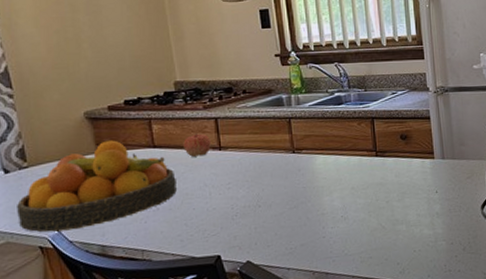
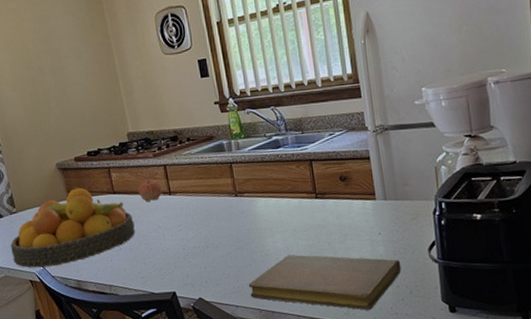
notebook: none [302,213,456,268] -> present [248,254,402,310]

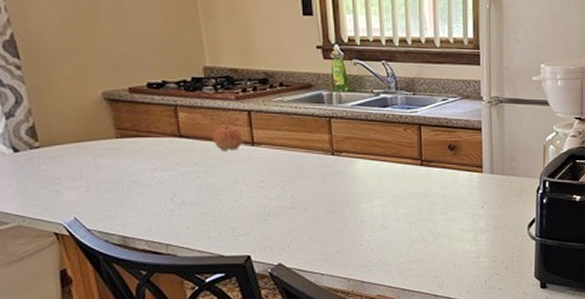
fruit bowl: present [11,187,135,268] -> none [28,125,204,218]
notebook: present [248,254,402,310] -> none [337,223,500,283]

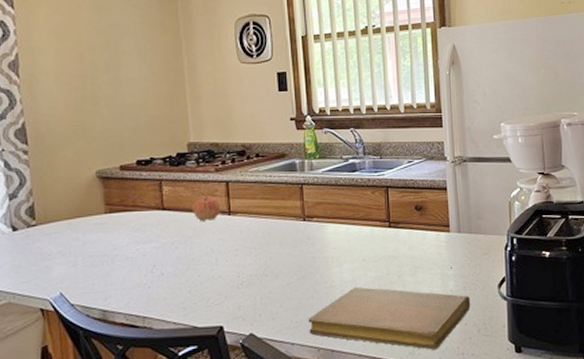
notebook: none [337,223,500,283] -> present [308,287,471,350]

